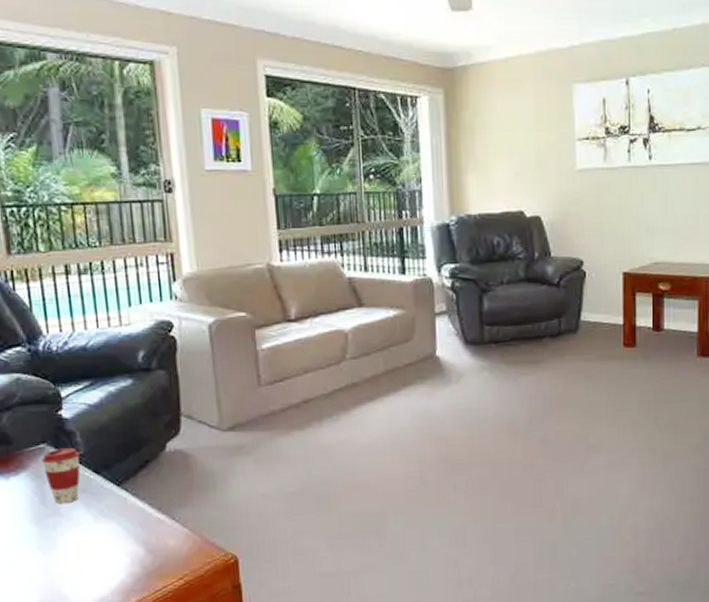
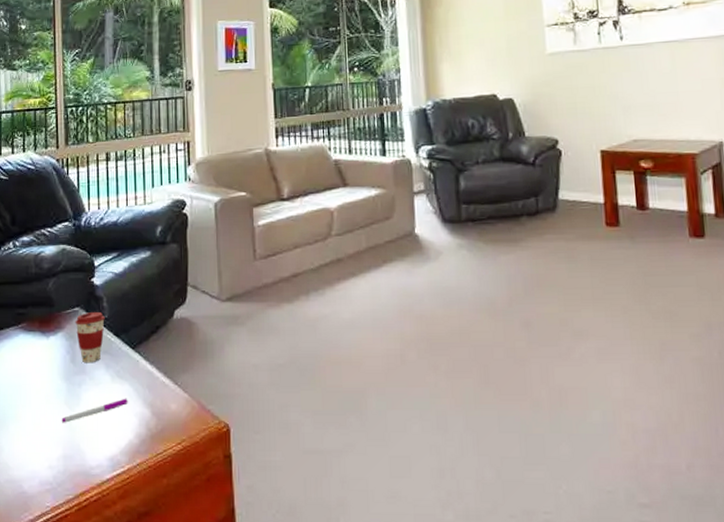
pen: none [34,537,117,569] -> present [61,398,128,423]

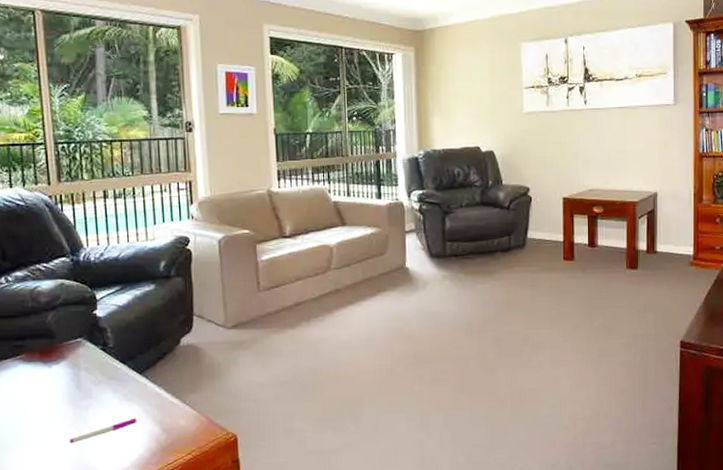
coffee cup: present [75,312,105,363] -> none [78,342,110,389]

